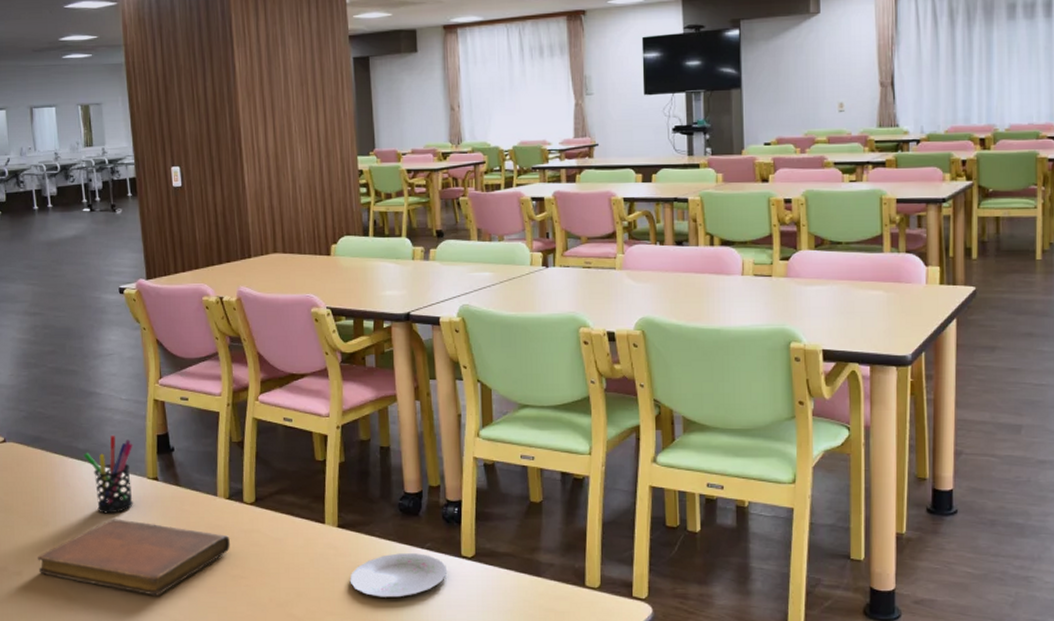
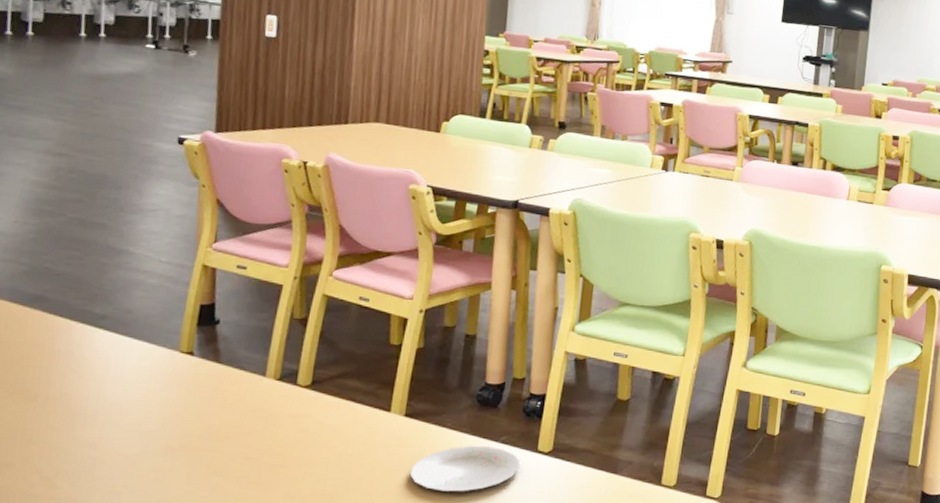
notebook: present [38,519,230,596] -> none [14,395,274,485]
pen holder: present [84,435,133,514] -> none [99,300,168,390]

